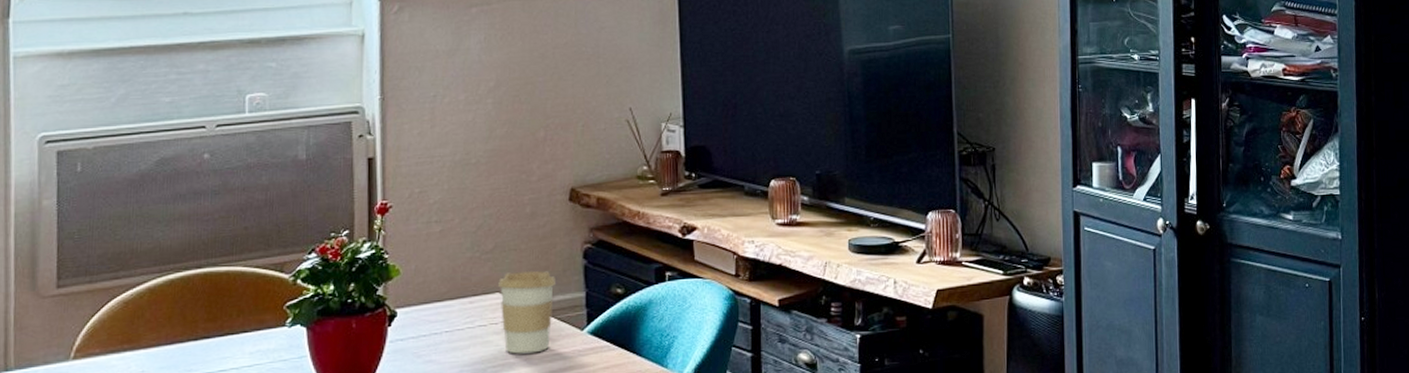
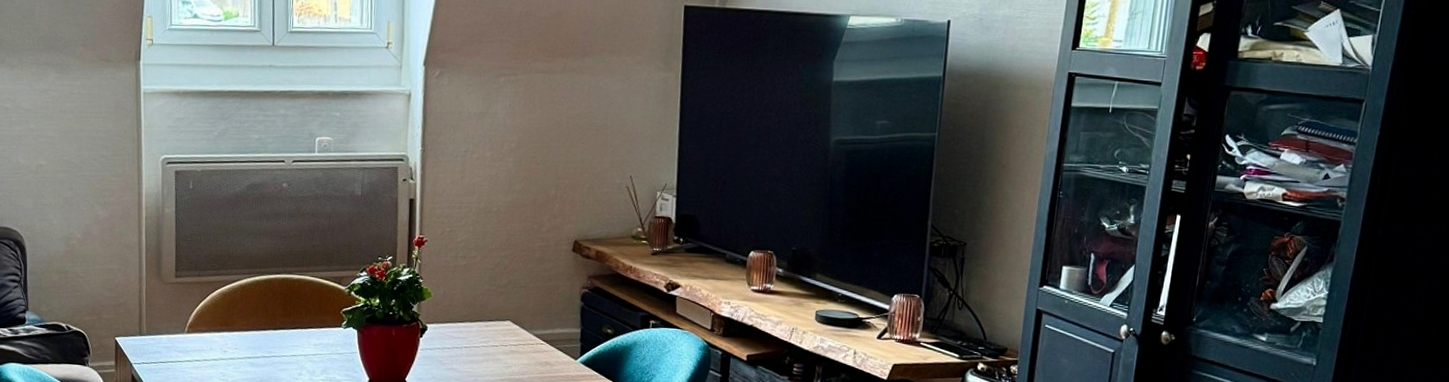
coffee cup: present [498,270,557,354] -> none [509,305,557,374]

